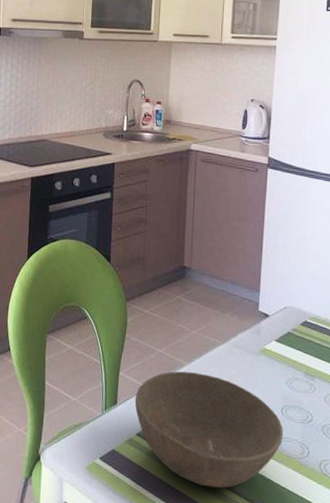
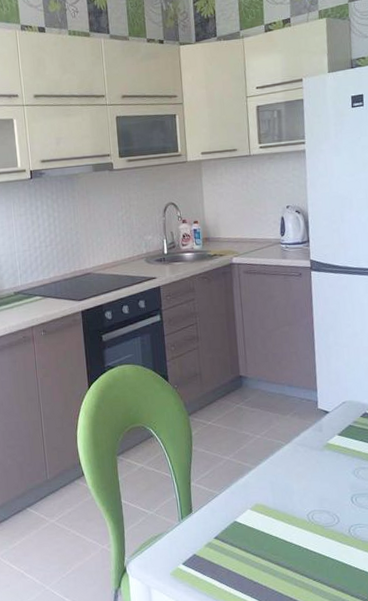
bowl: present [134,371,283,488] -> none [208,474,356,578]

